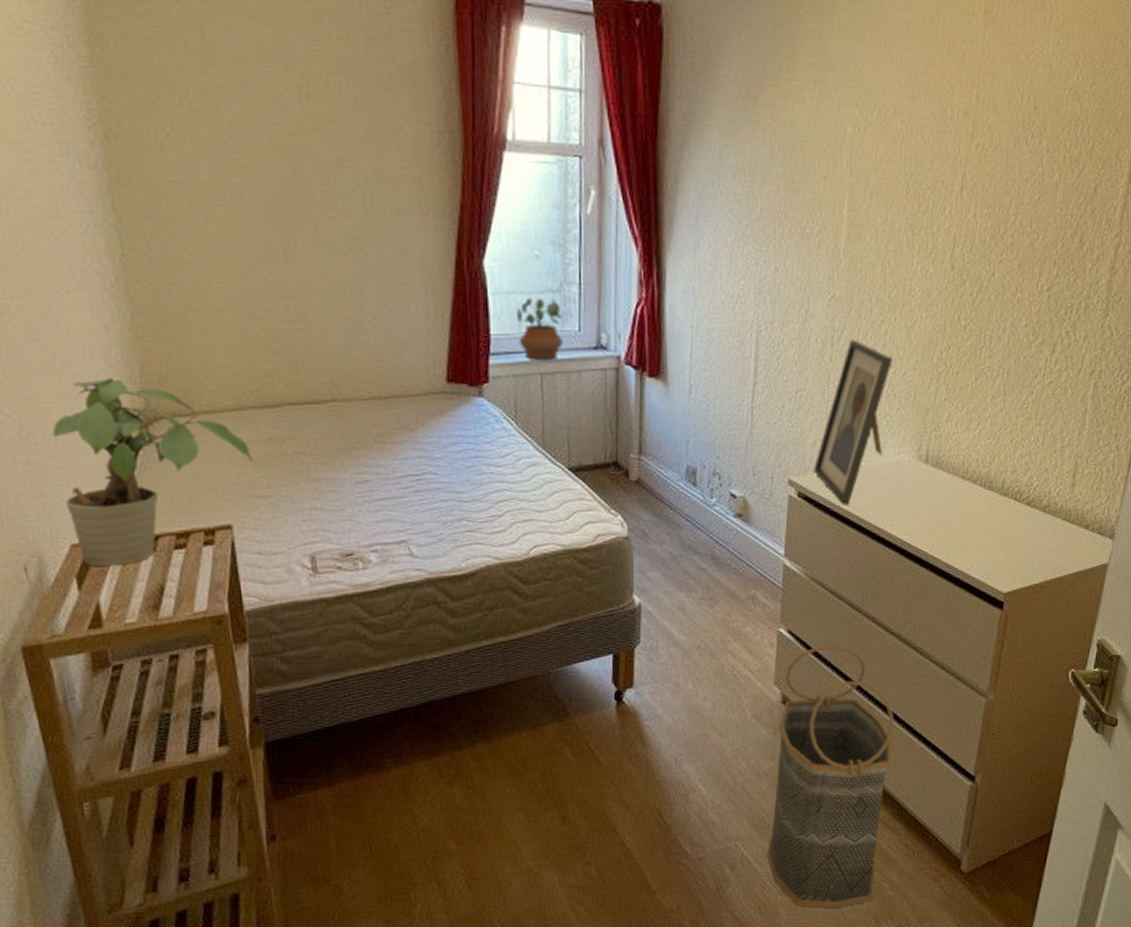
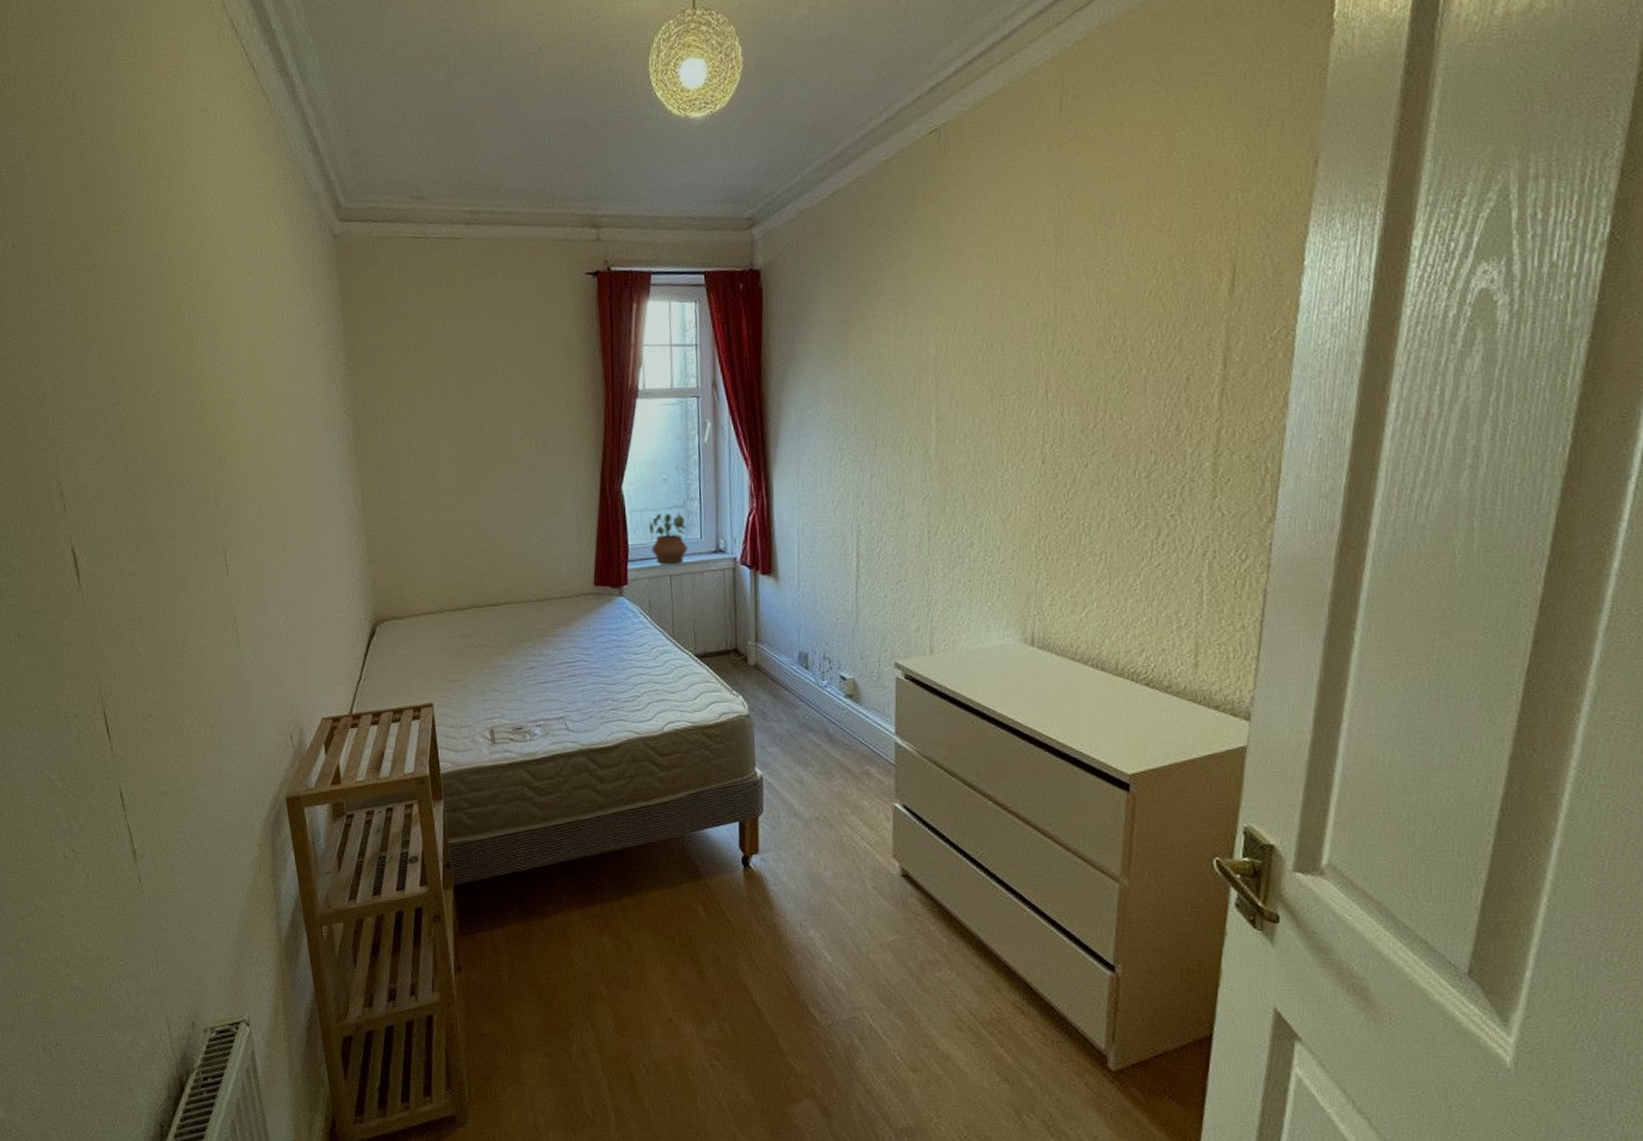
potted plant: present [52,377,253,567] -> none [313,590,448,736]
basket: present [767,645,893,909] -> none [895,822,1020,1094]
picture frame: present [812,339,894,507] -> none [918,533,991,688]

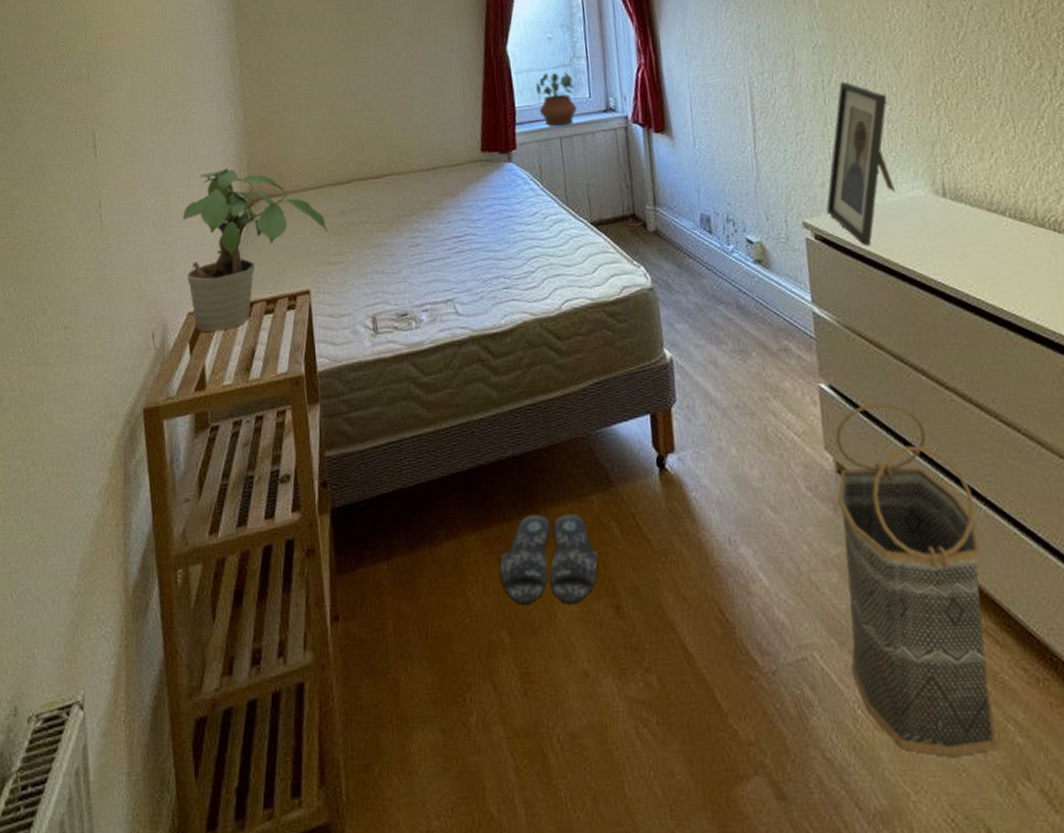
potted plant: none [313,590,448,736] -> present [182,168,327,333]
slippers: none [600,898,686,968] -> present [500,513,599,605]
basket: none [895,822,1020,1094] -> present [835,402,997,758]
picture frame: none [918,533,991,688] -> present [826,81,895,247]

